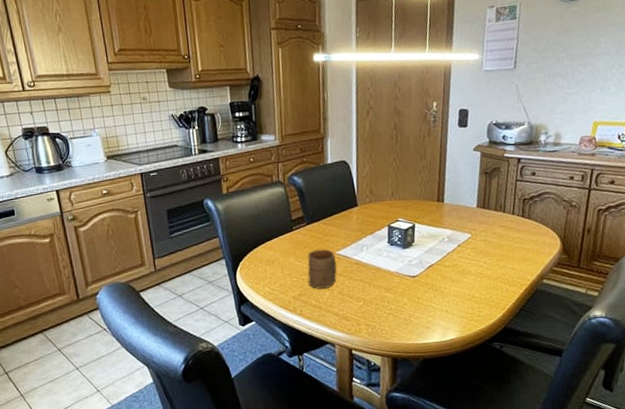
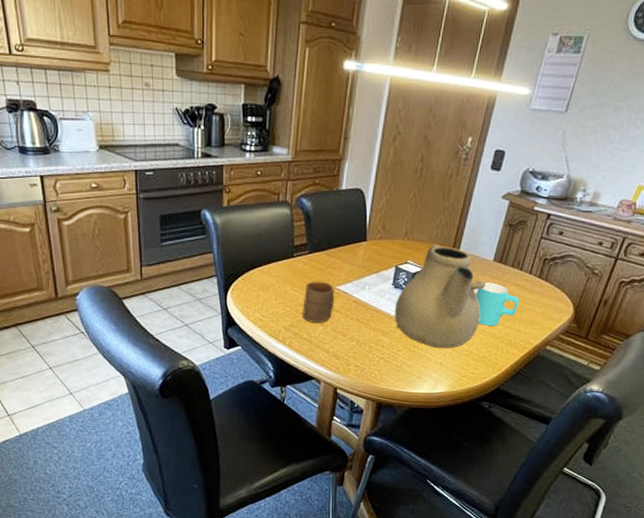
teapot: none [393,200,476,297] -> present [394,245,487,349]
cup: none [467,227,509,269] -> present [476,283,519,326]

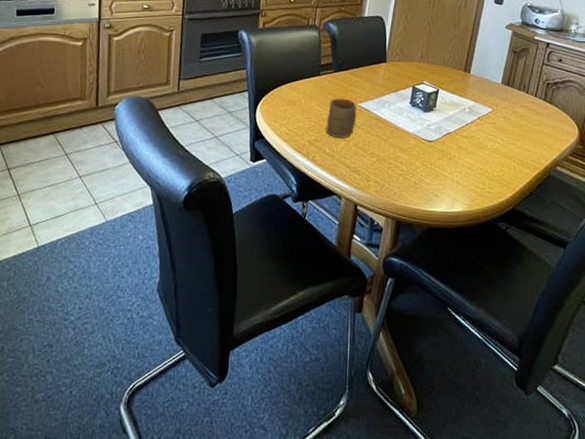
teapot: present [394,245,487,349] -> none [412,67,496,167]
cup: present [476,283,519,326] -> none [487,104,527,145]

